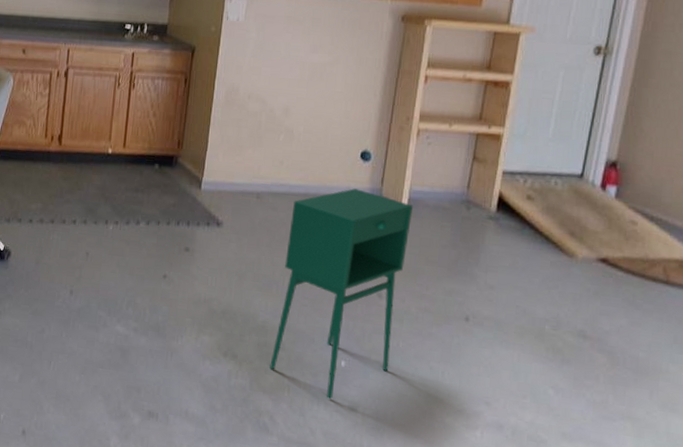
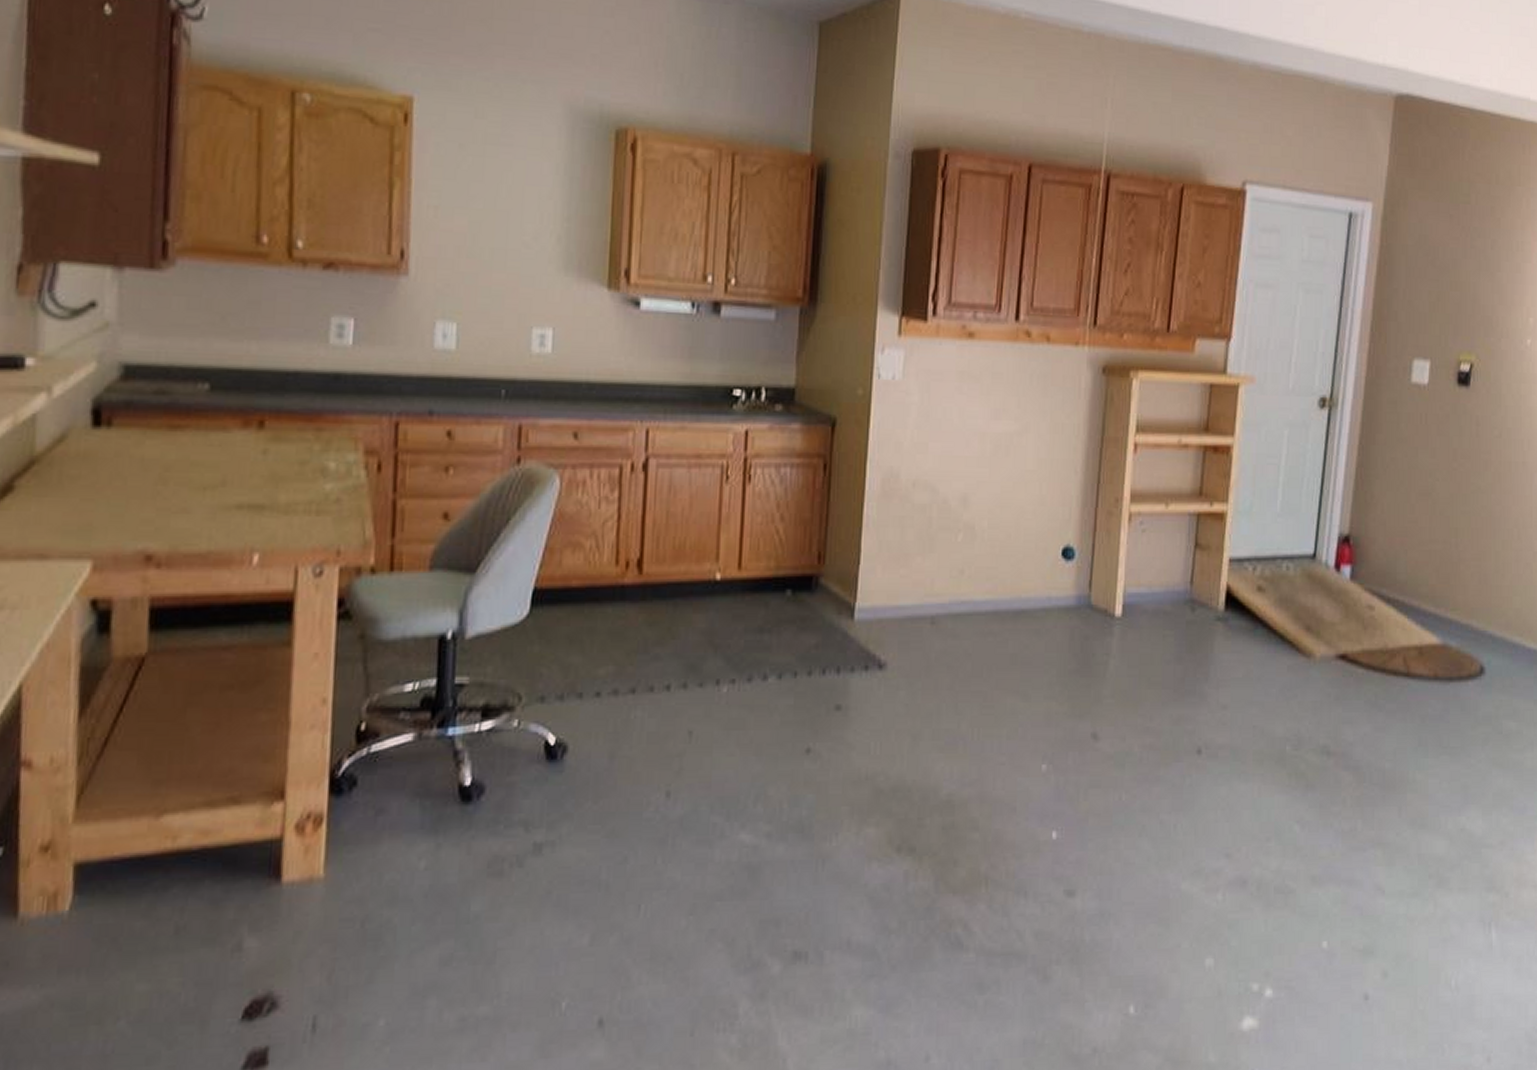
storage cabinet: present [270,188,414,399] -> none [960,598,1130,886]

